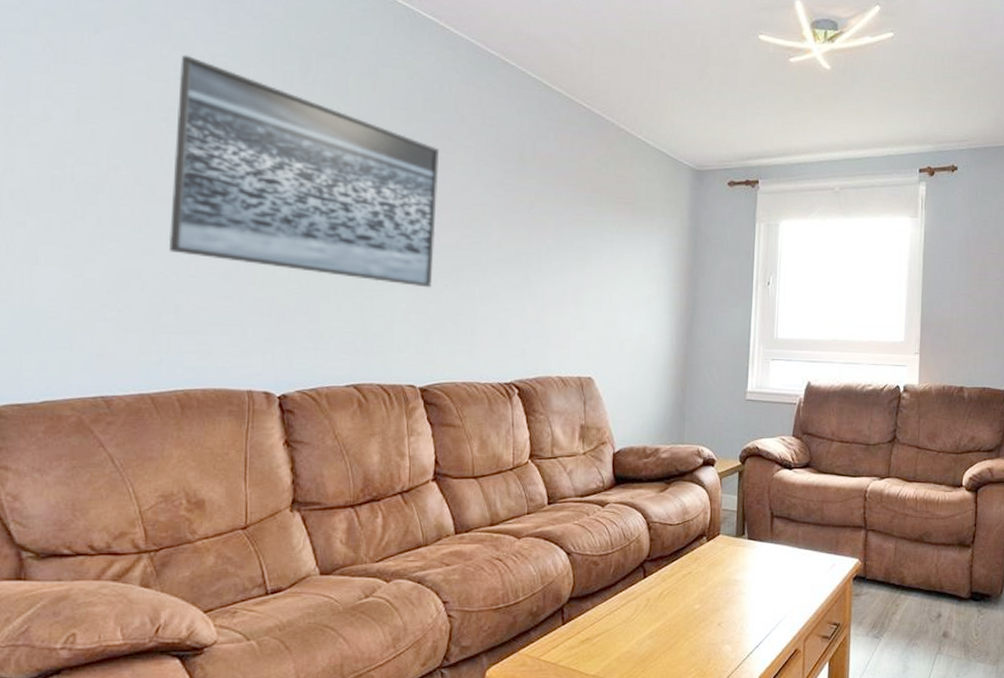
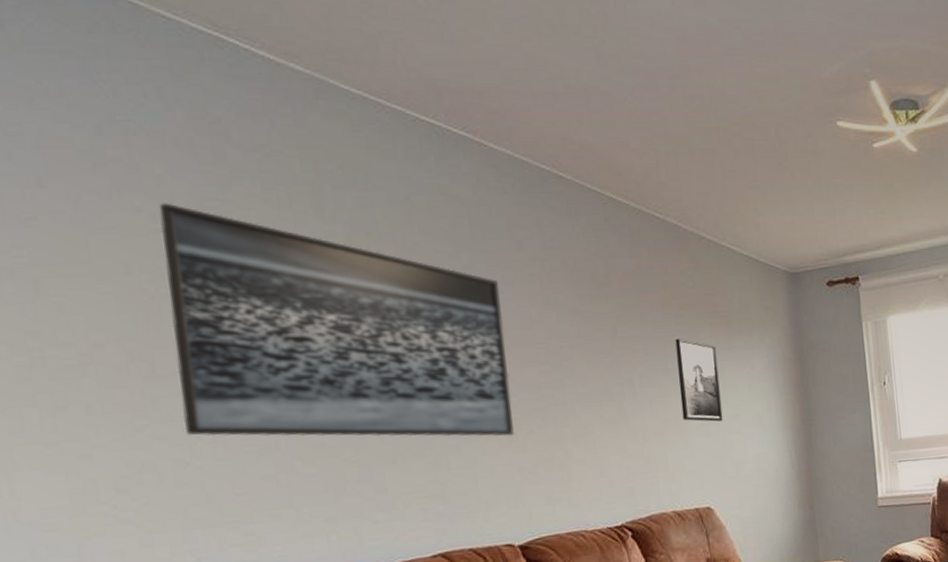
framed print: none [579,218,619,299] -> present [675,338,723,422]

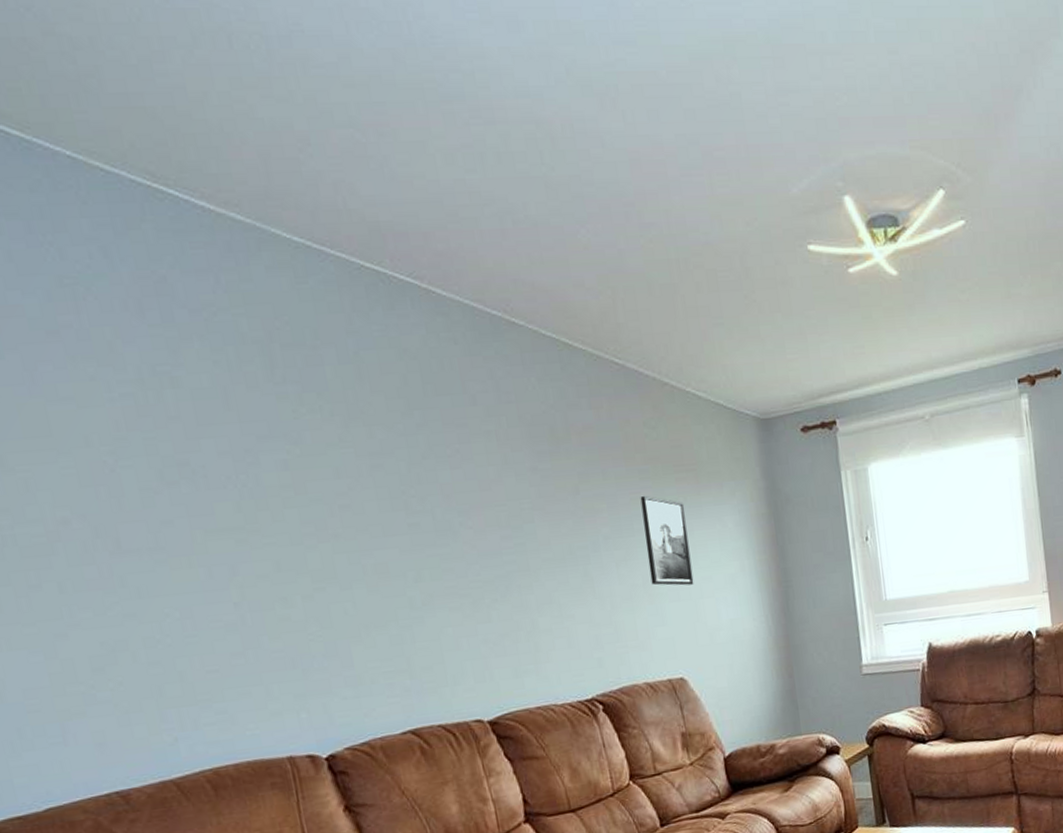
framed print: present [158,203,514,437] -> none [112,369,478,612]

